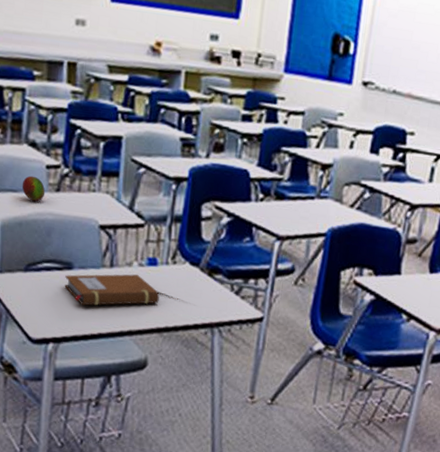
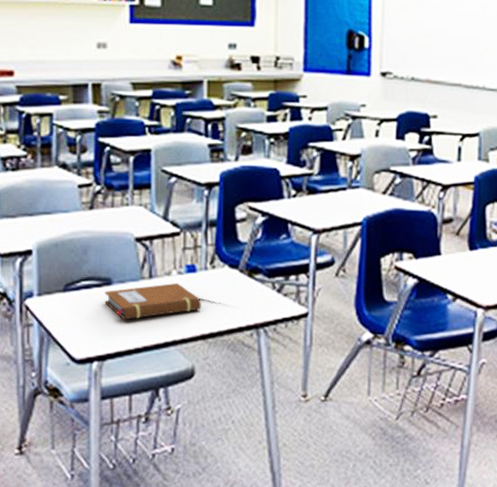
fruit: present [21,175,45,202] -> none [55,196,79,221]

